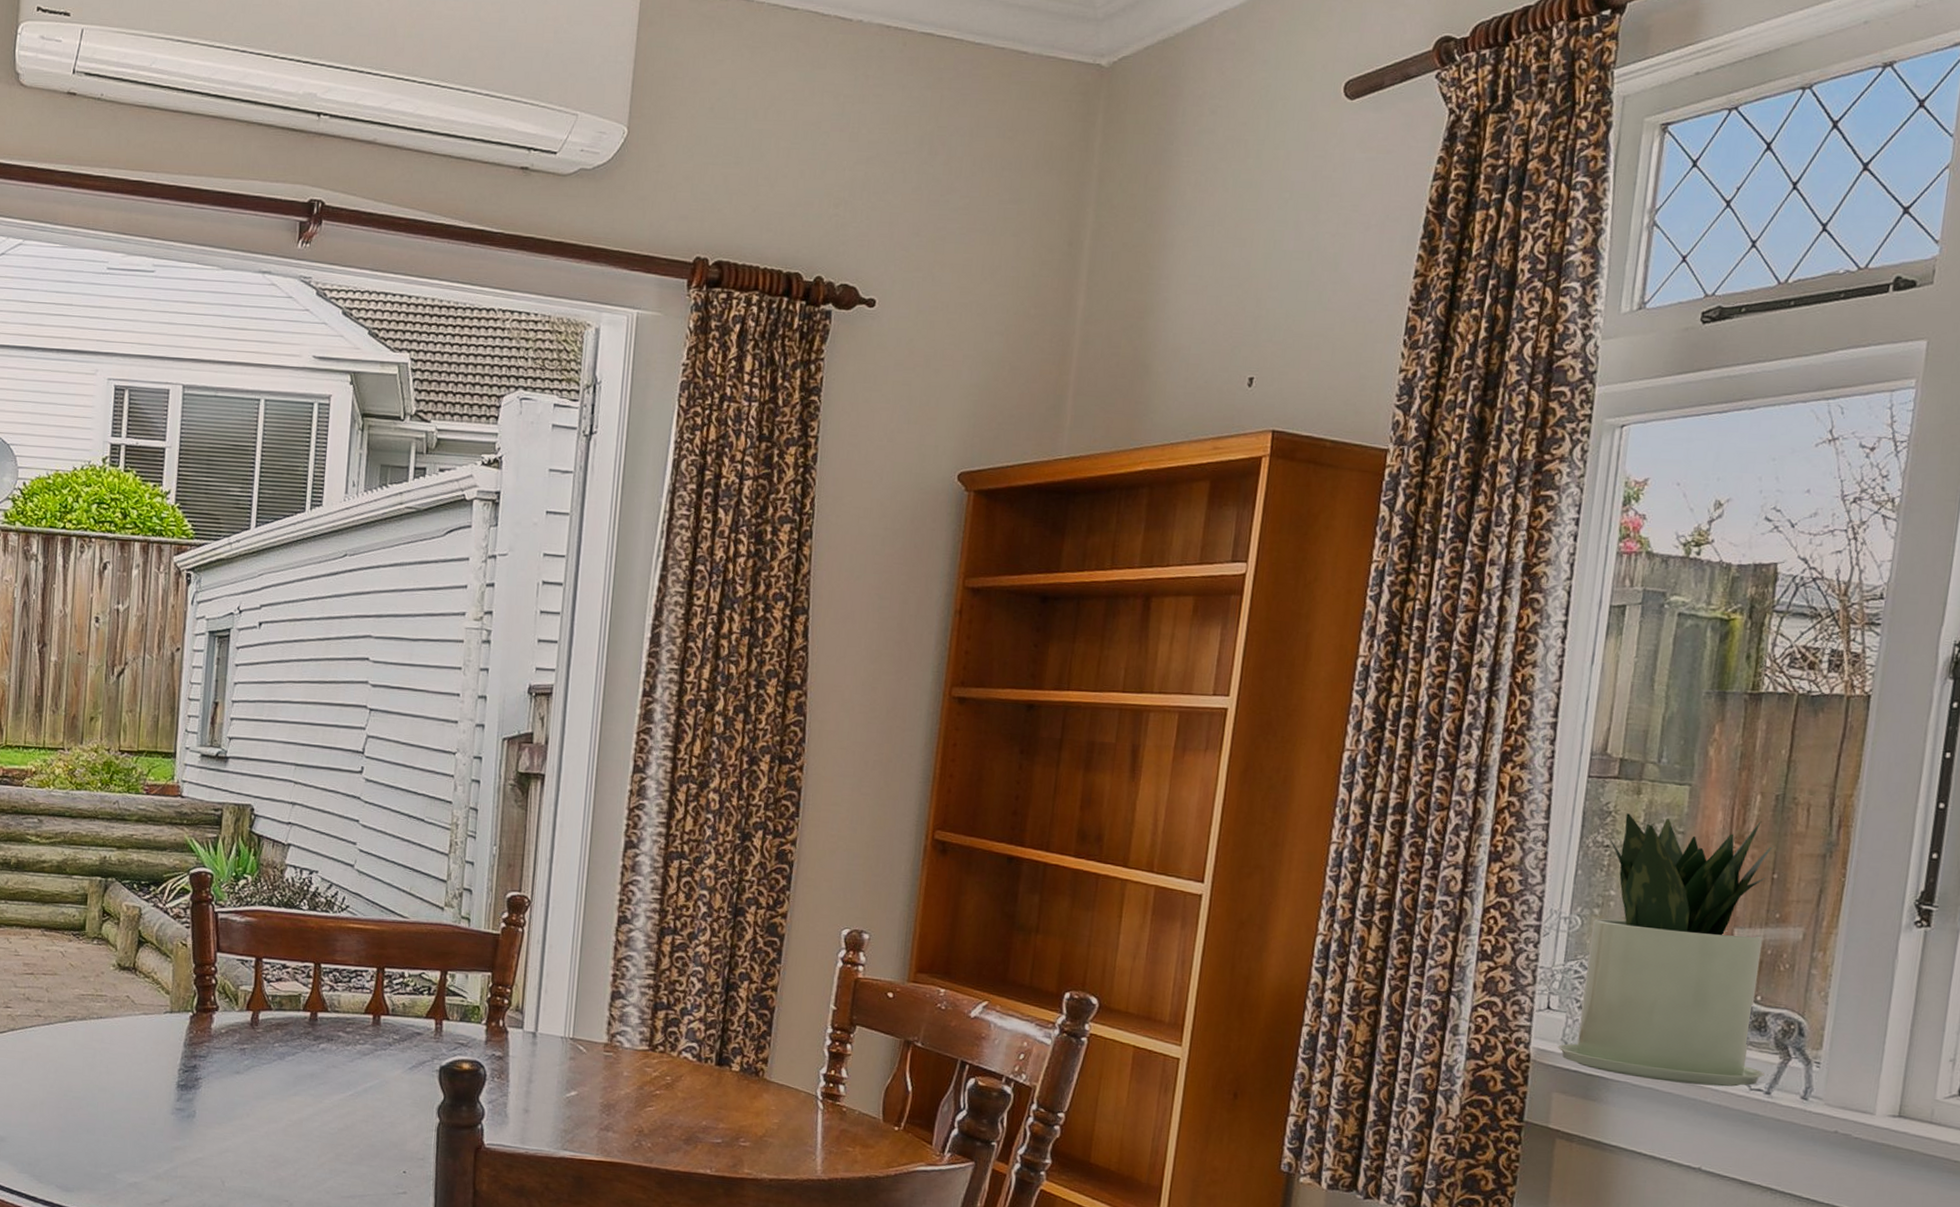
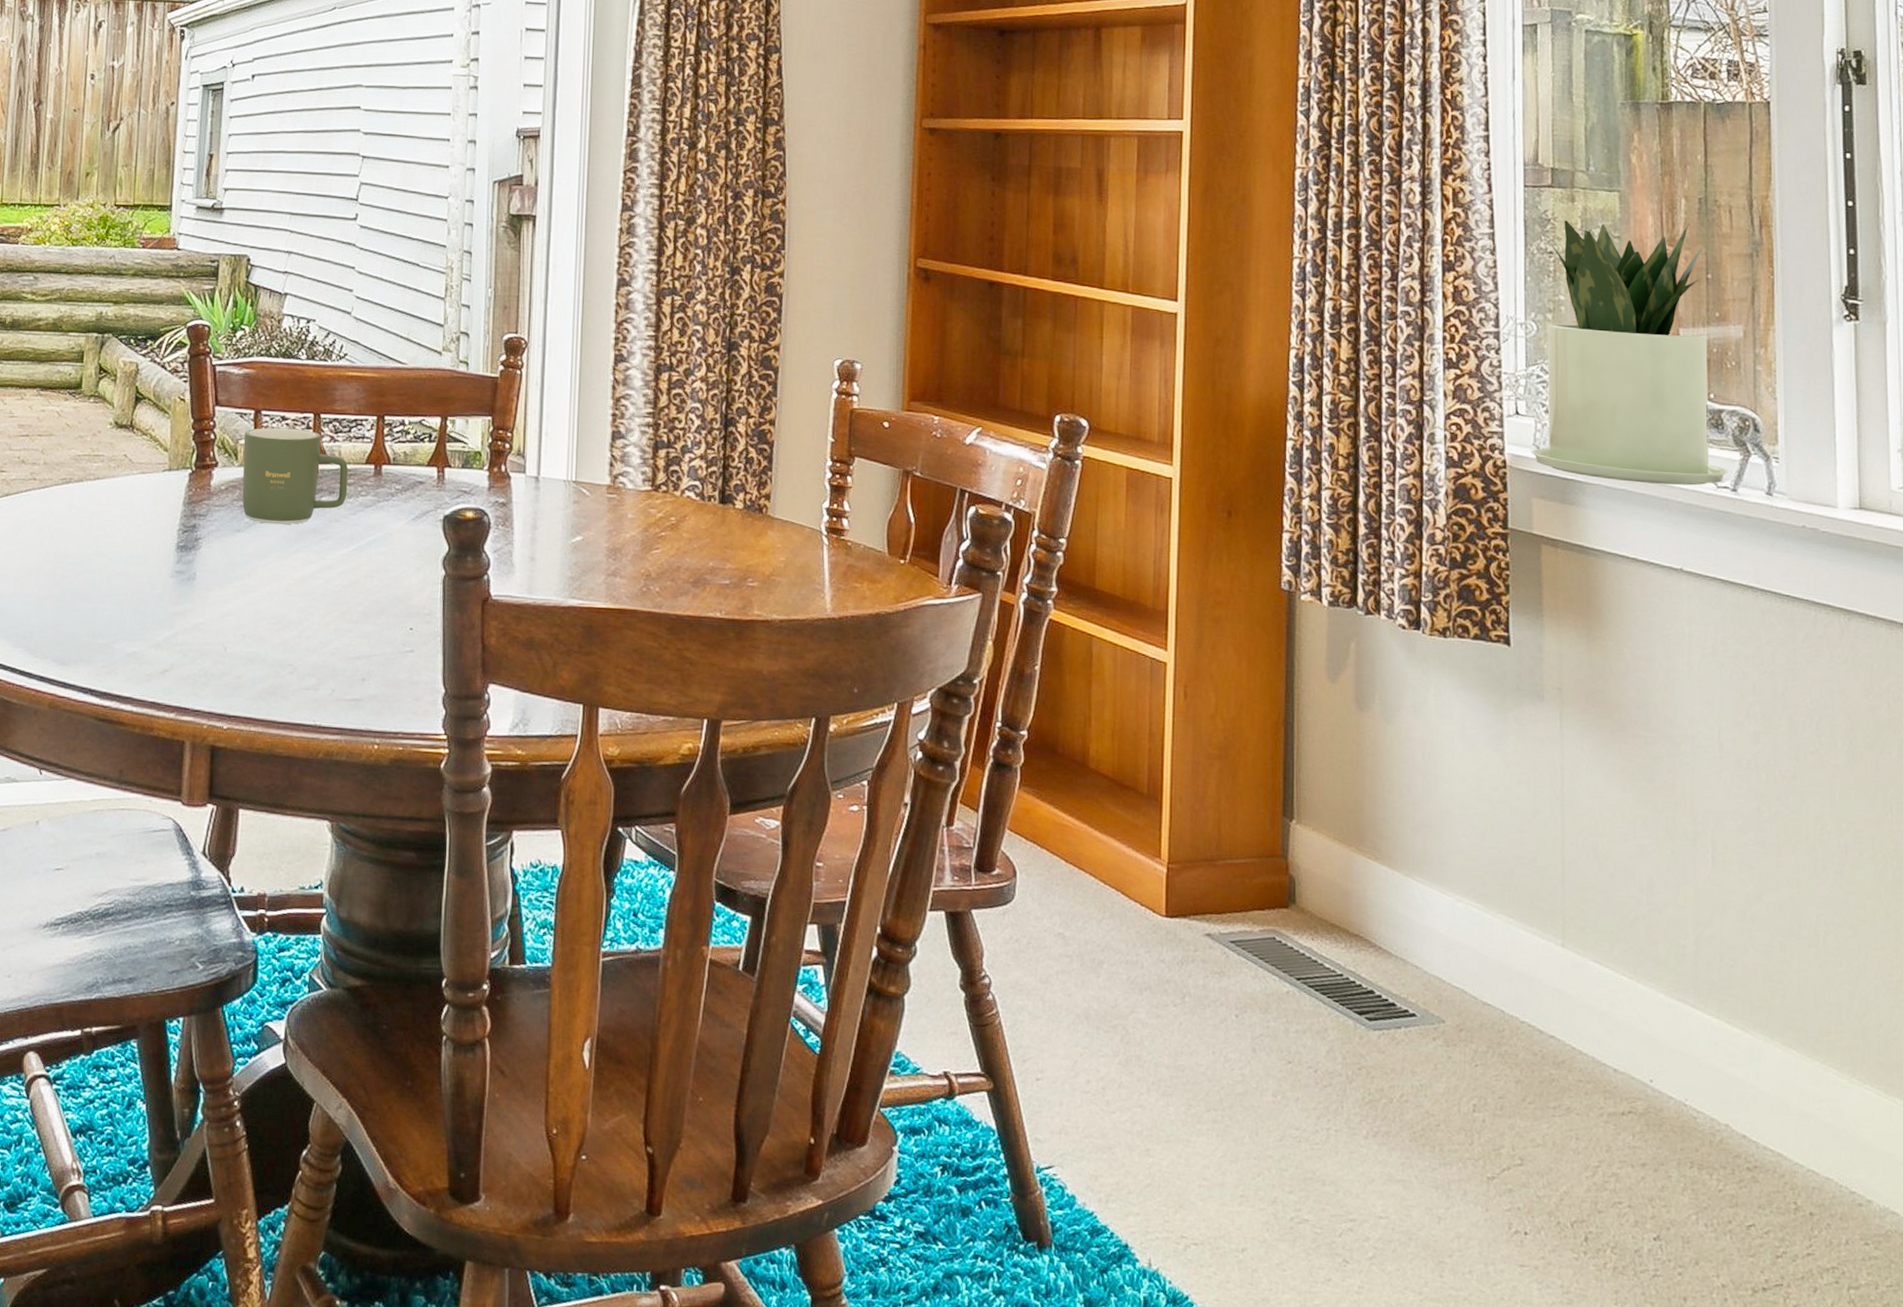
mug: none [242,974,347,1069] -> present [242,427,348,525]

